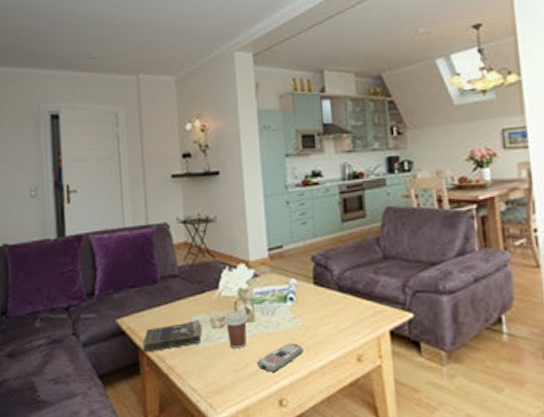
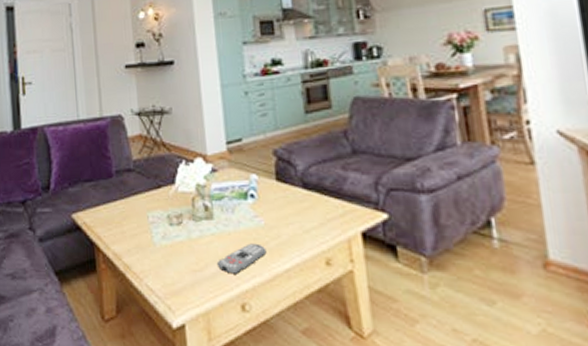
book: present [142,320,202,353] -> none [97,216,159,250]
coffee cup: present [225,311,248,349] -> none [182,208,207,248]

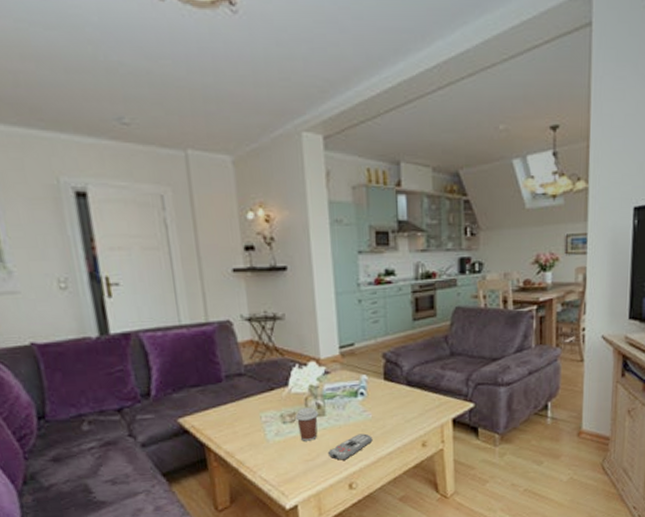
coffee cup: none [182,208,207,248] -> present [295,407,319,441]

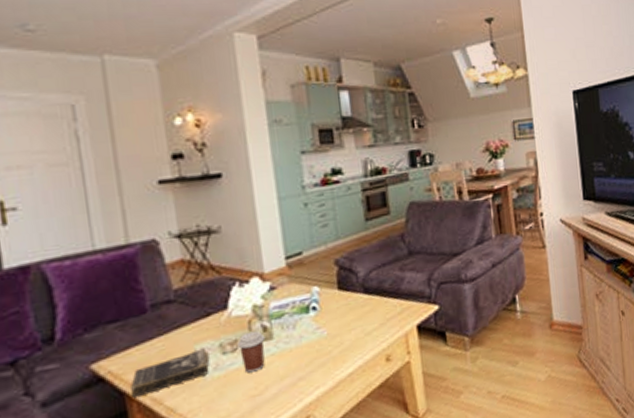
book: none [208,416,272,450] -> present [129,348,210,399]
remote control: present [327,433,373,460] -> none [277,354,330,391]

